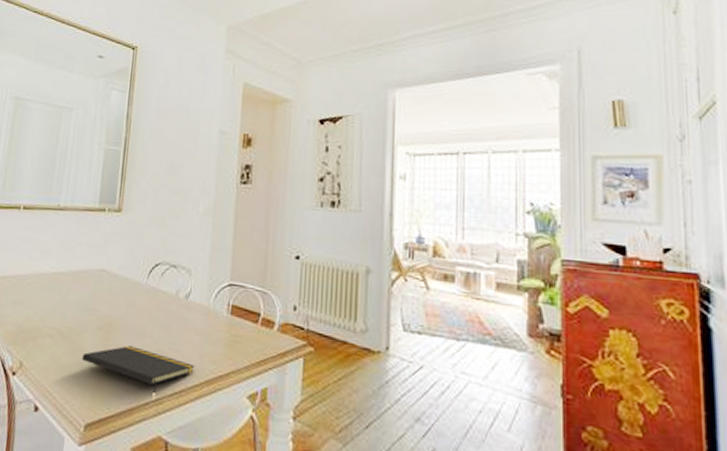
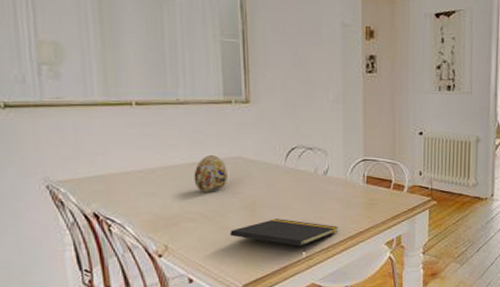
decorative egg: none [58,264,91,307] -> present [194,154,228,192]

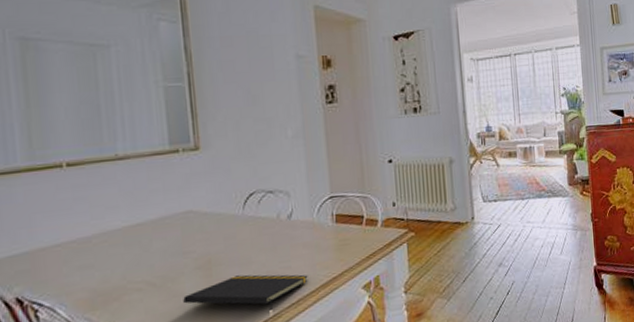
decorative egg: present [194,154,228,192] -> none [137,211,178,257]

